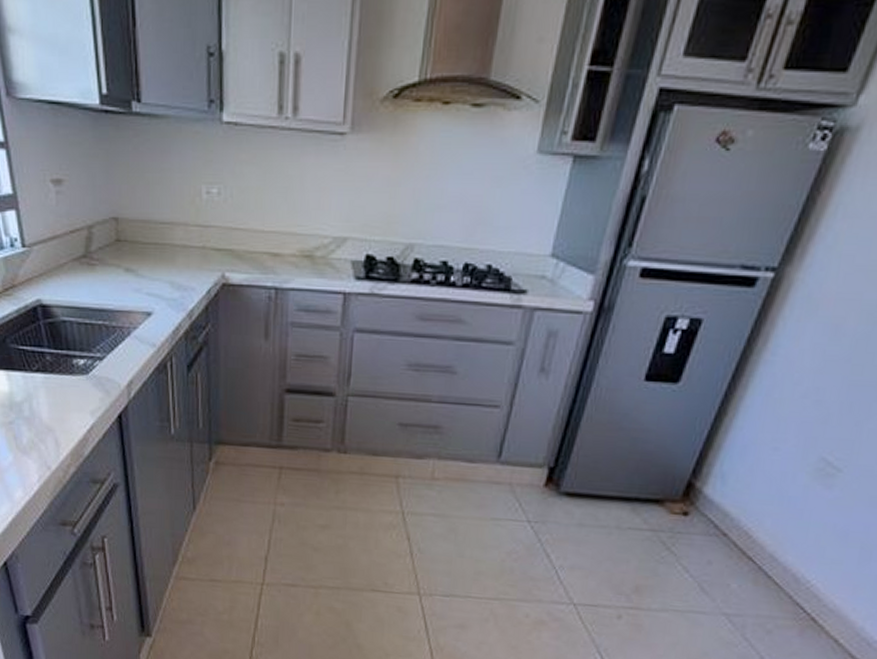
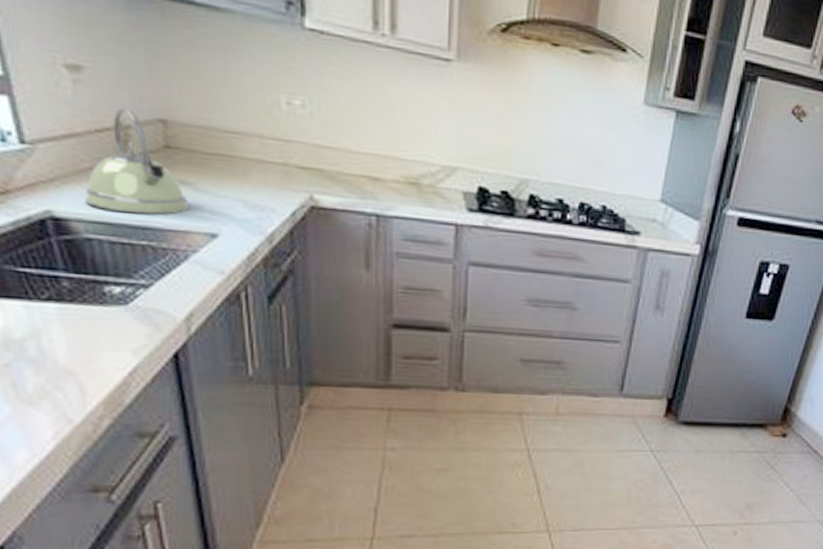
kettle: none [62,210,132,299] -> present [85,107,189,215]

